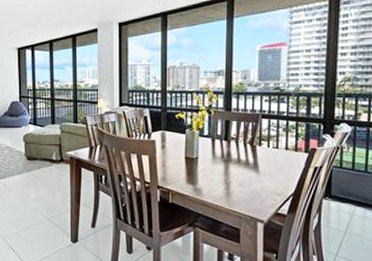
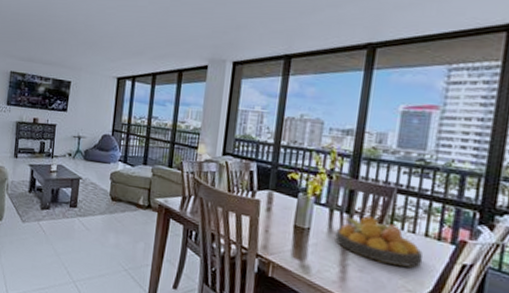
fruit bowl: none [218,140,286,176] -> present [335,216,424,268]

